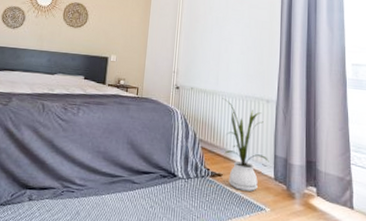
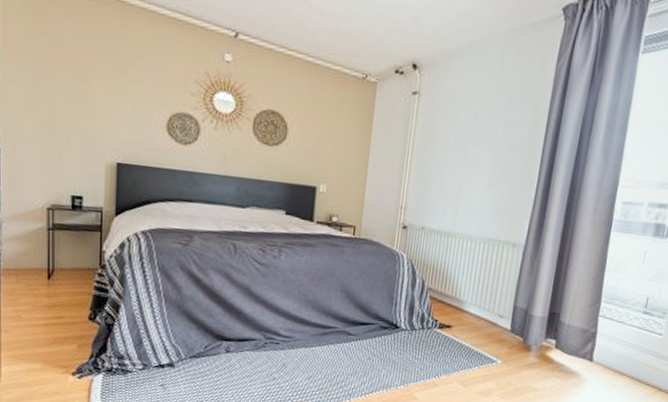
house plant: present [222,98,269,191] -> none [456,240,507,344]

